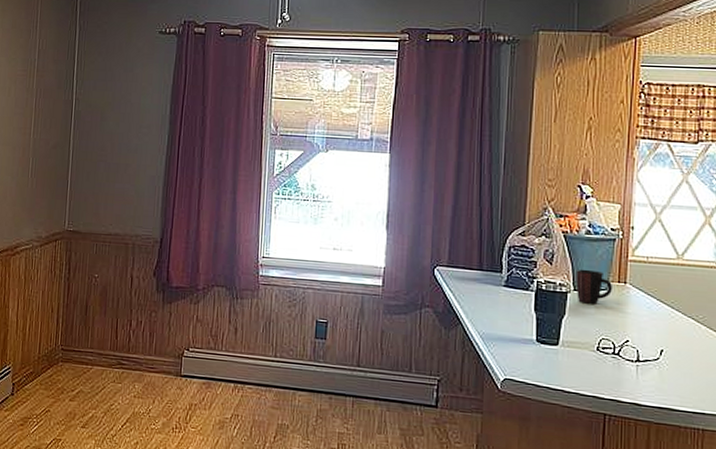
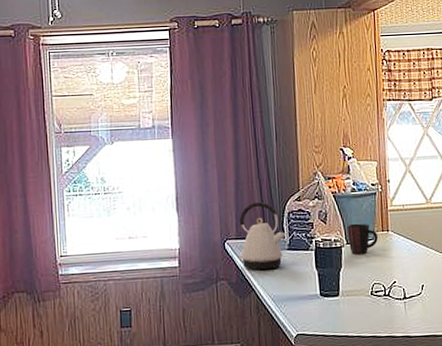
kettle: none [448,231,504,305] -> present [239,202,286,270]

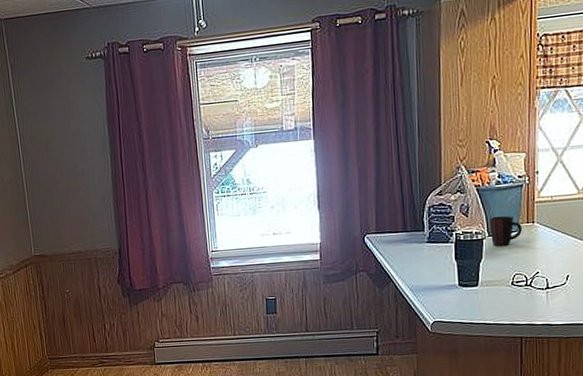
kettle: present [239,202,286,270] -> none [378,197,426,262]

